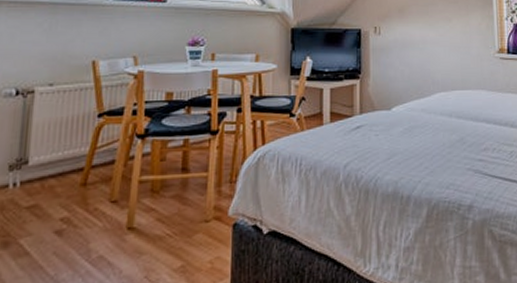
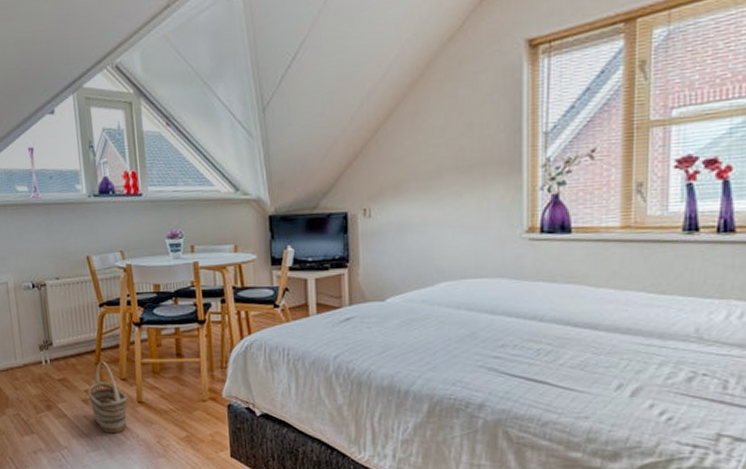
basket: none [64,180,116,273] -> present [88,361,128,434]

